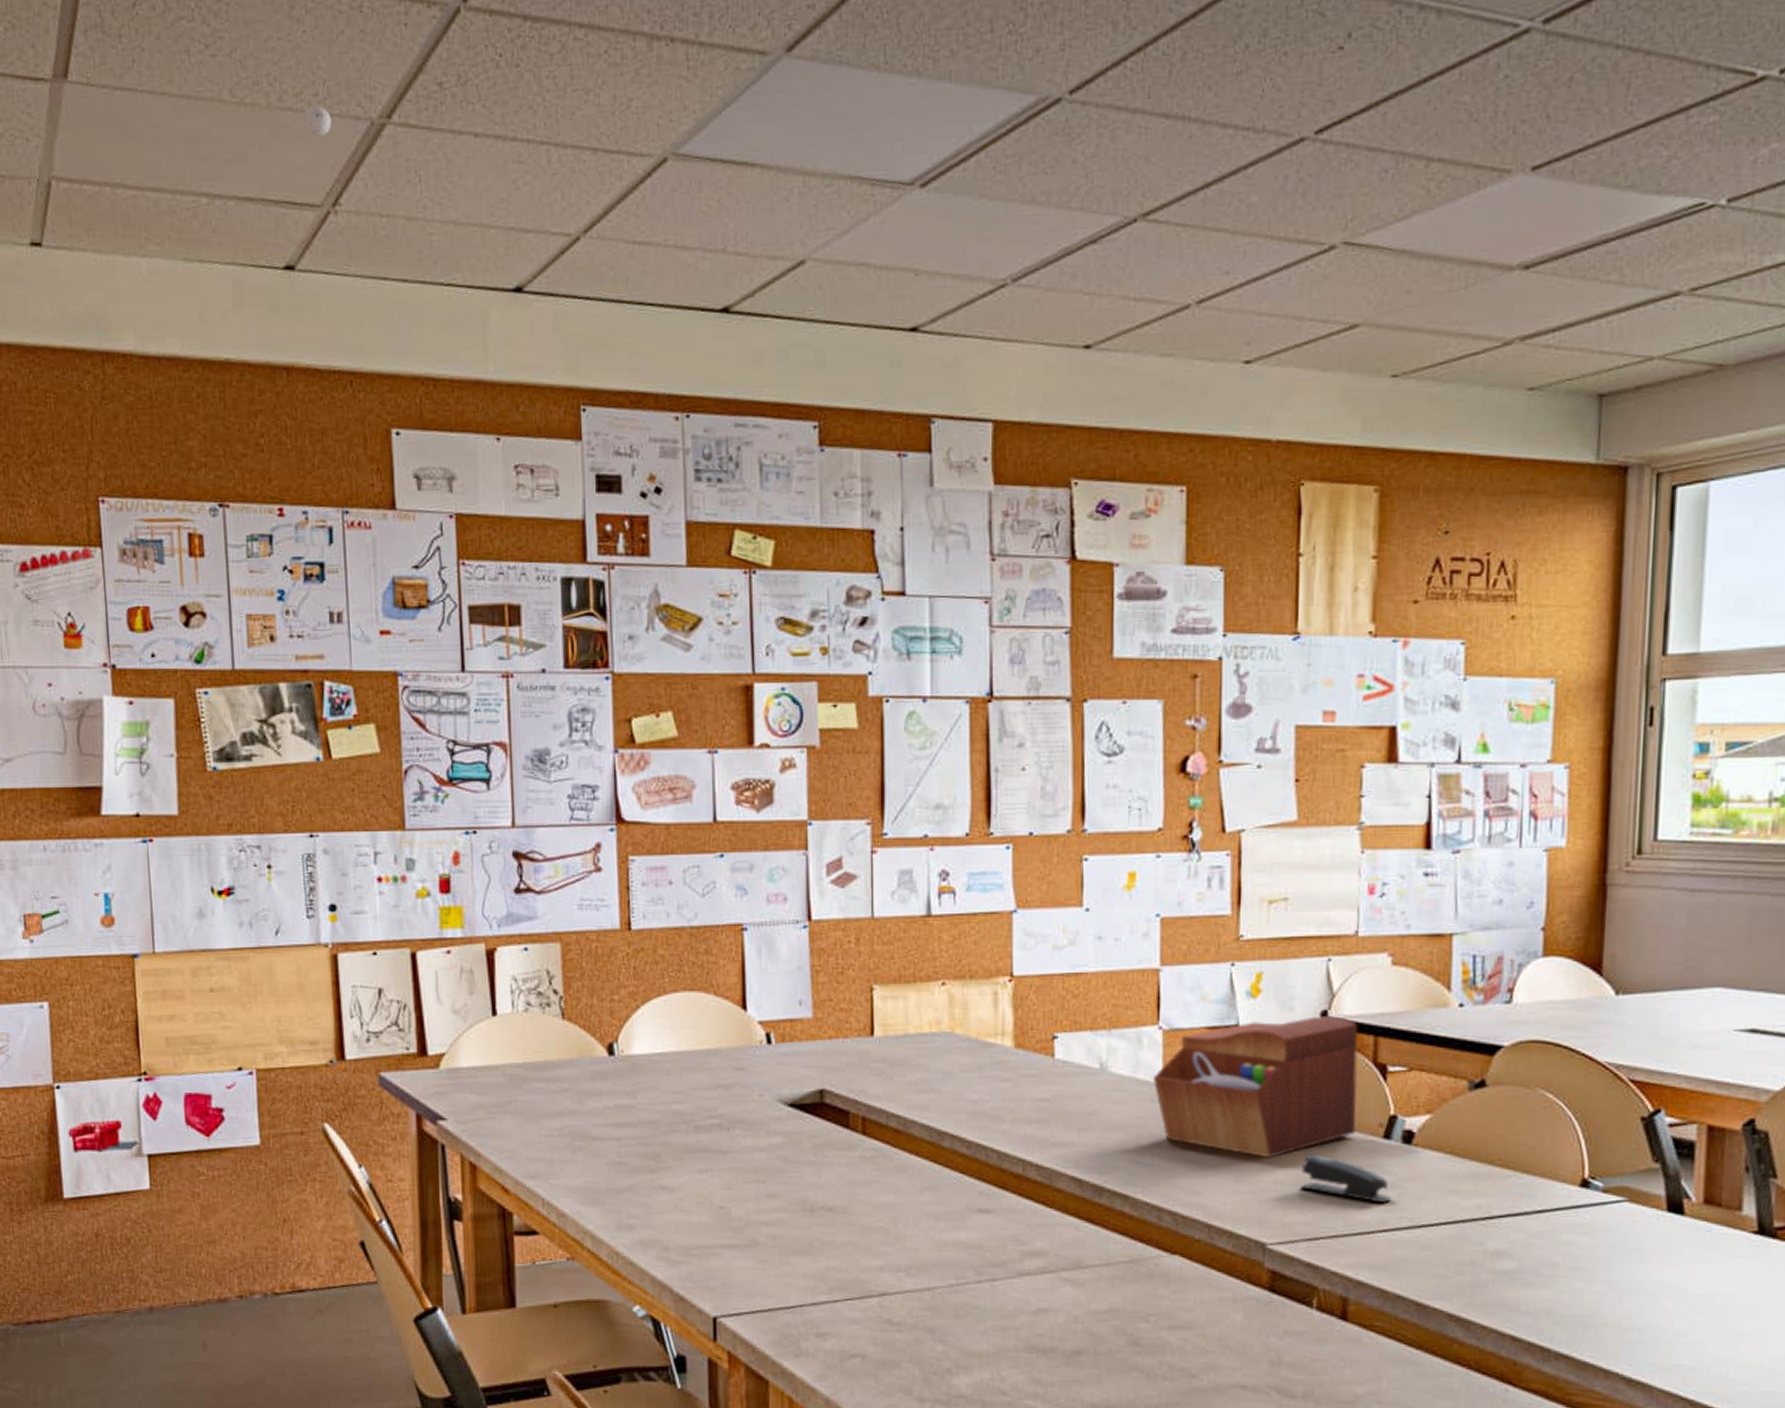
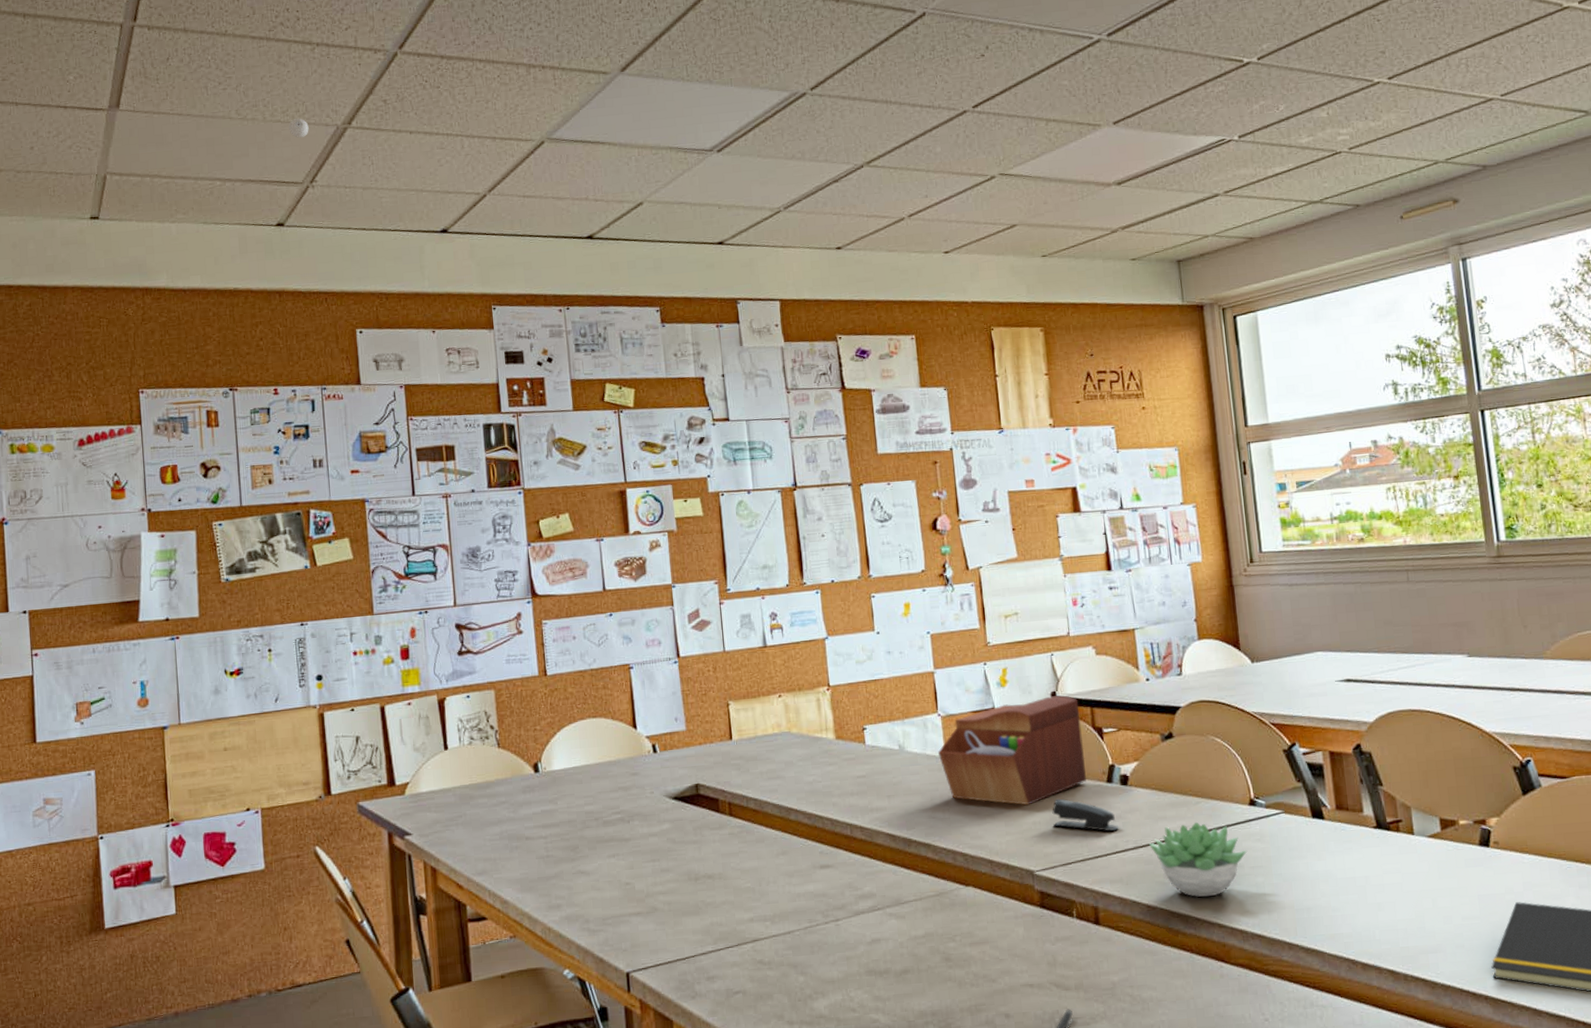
succulent plant: none [1431,1201,1568,1300] -> present [1149,822,1248,898]

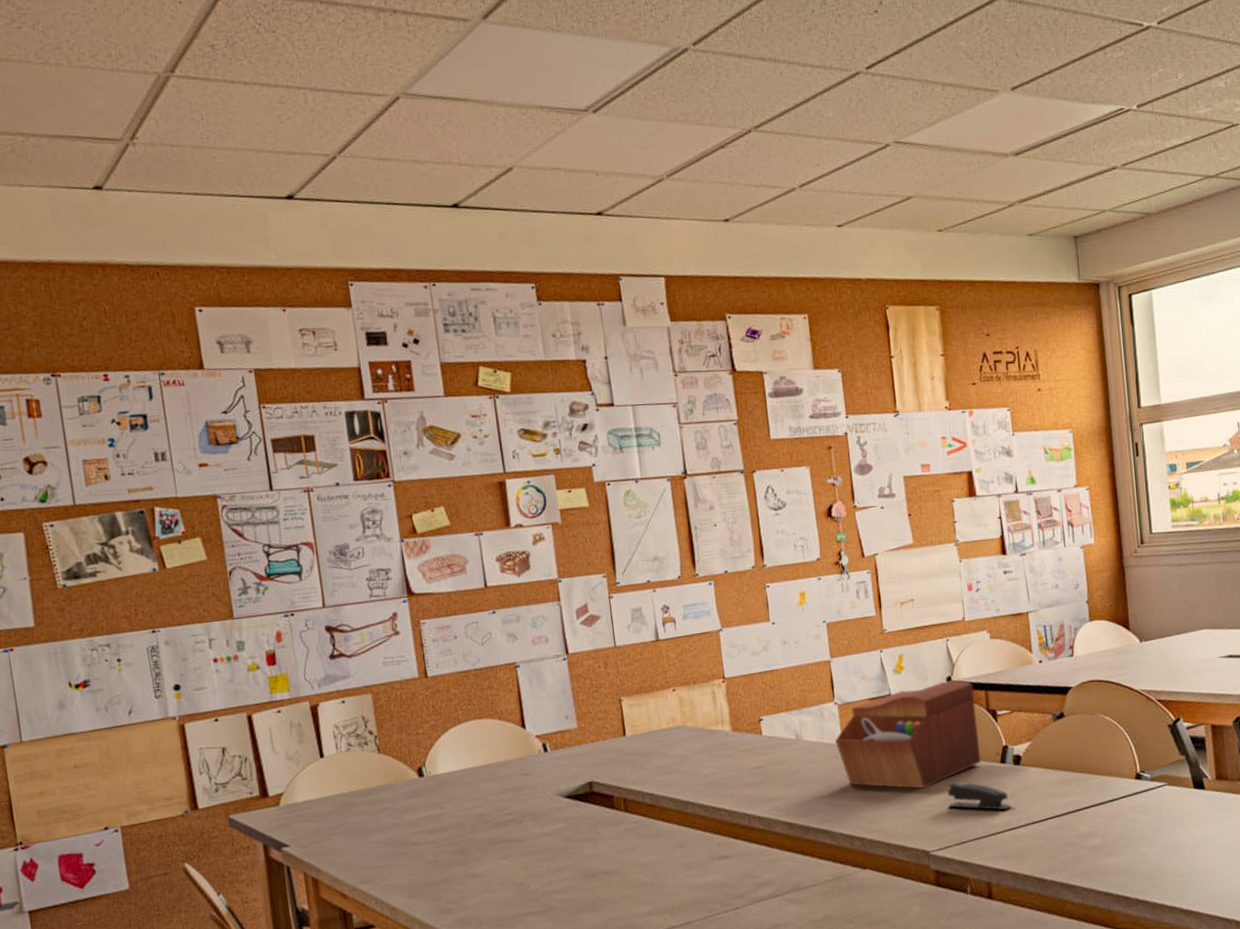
eyeball: present [288,118,309,138] -> none [99,63,125,87]
succulent plant: present [1149,822,1248,898] -> none [1040,797,1133,868]

